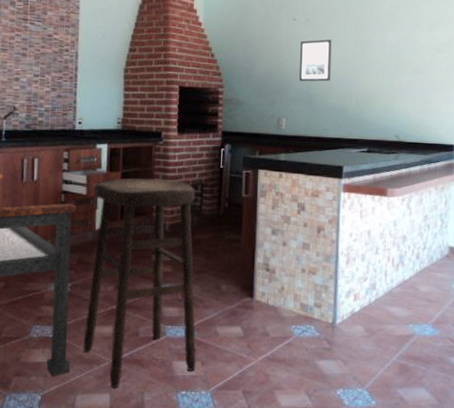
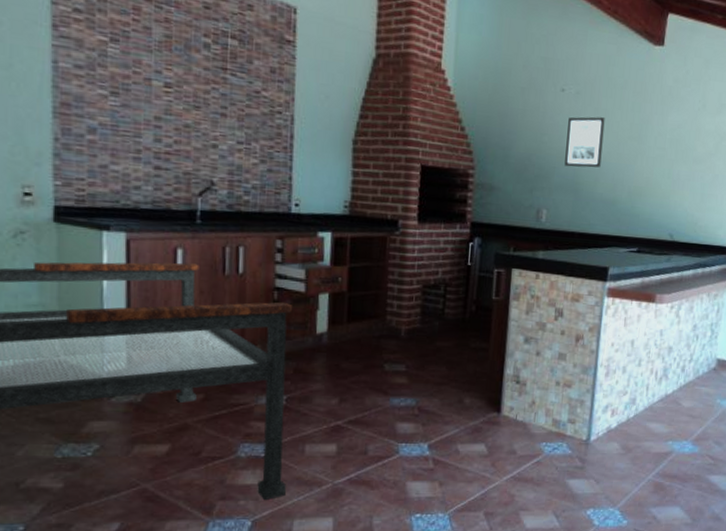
stool: present [83,178,197,388] -> none [301,274,438,511]

